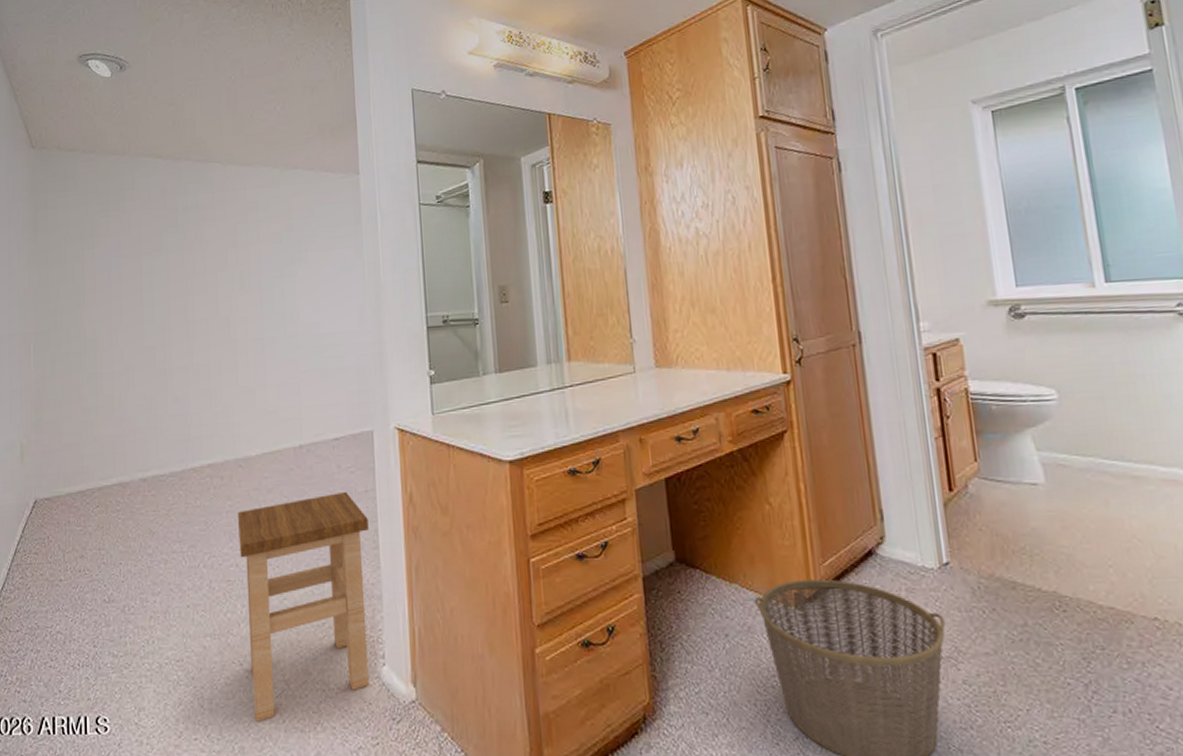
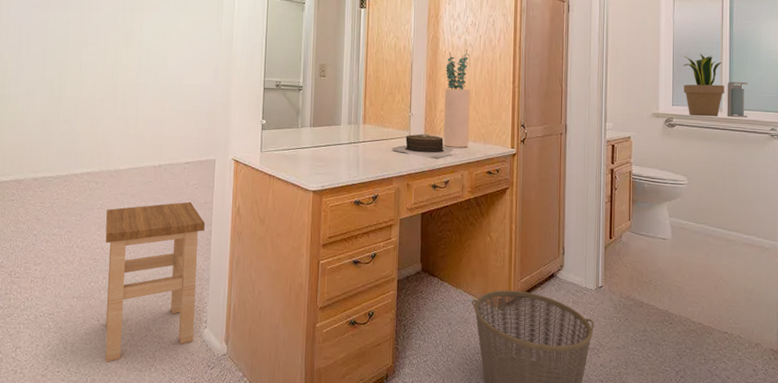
jewelry box: none [612,366,699,400] -> present [392,134,453,159]
vase: none [673,241,721,381] -> present [443,49,471,148]
potted plant: none [1021,206,1095,299] -> present [683,54,725,117]
soap dispenser: none [1096,240,1138,295] -> present [727,82,749,118]

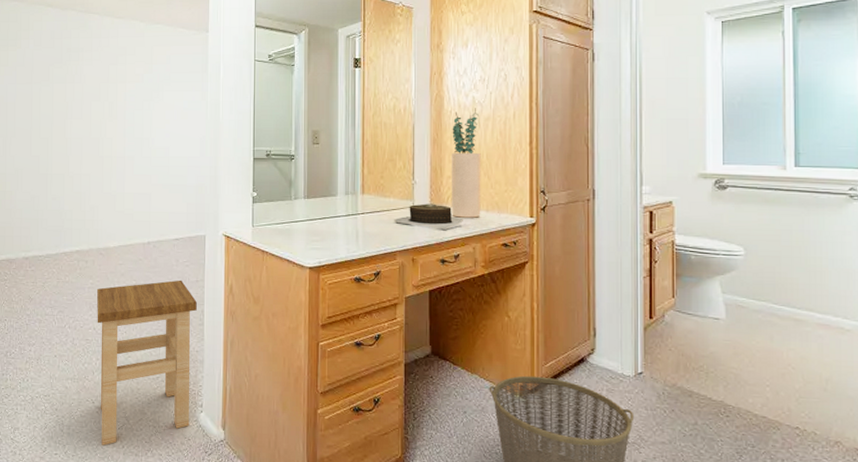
potted plant: present [683,54,725,117] -> none [735,103,789,176]
soap dispenser: present [727,82,749,118] -> none [792,134,820,177]

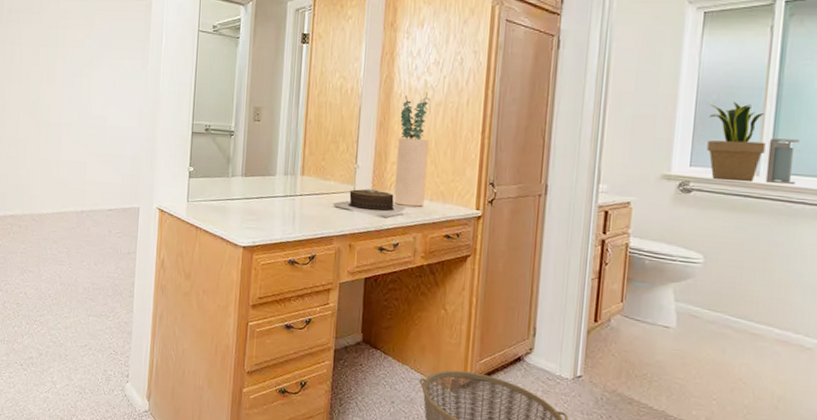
stool: present [97,280,197,446] -> none [28,250,128,407]
potted plant: none [735,103,789,176] -> present [707,102,766,182]
soap dispenser: none [792,134,820,177] -> present [765,138,800,185]

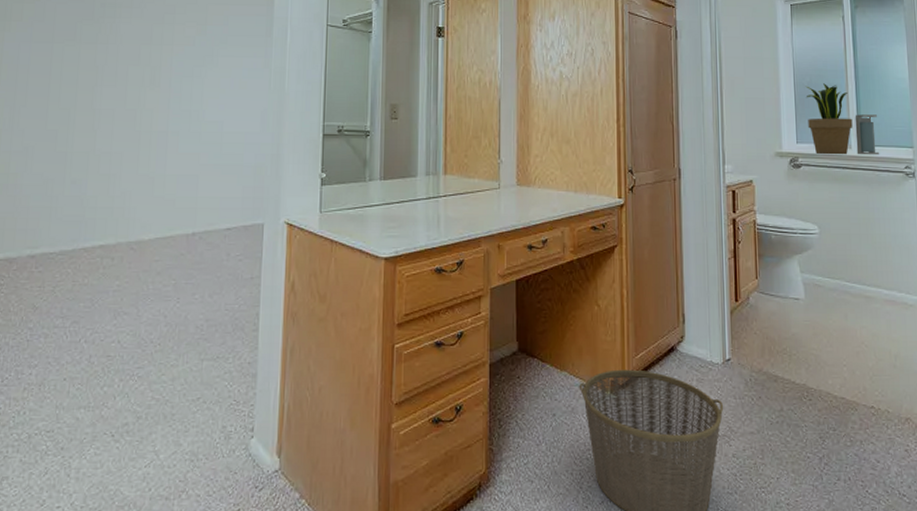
jewelry box: present [333,189,405,218] -> none [479,184,551,214]
vase: present [394,92,430,207] -> none [539,83,569,199]

